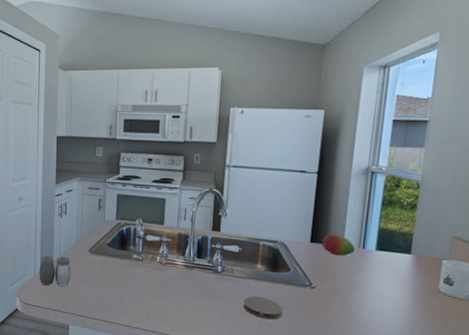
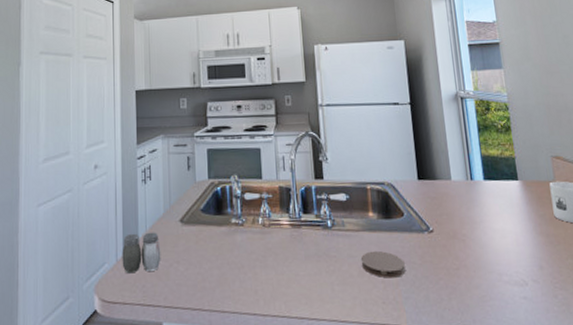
fruit: present [322,234,355,256] -> none [429,167,464,192]

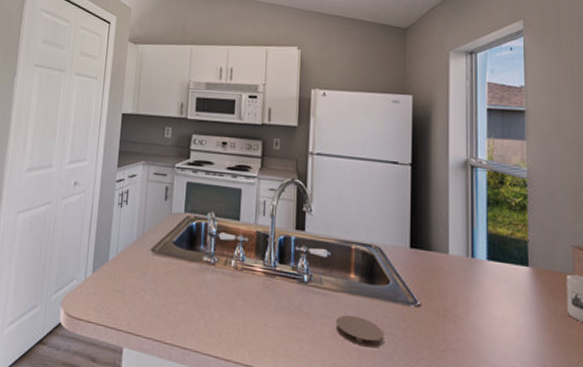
salt and pepper shaker: present [122,232,161,274] -> none [90,254,130,296]

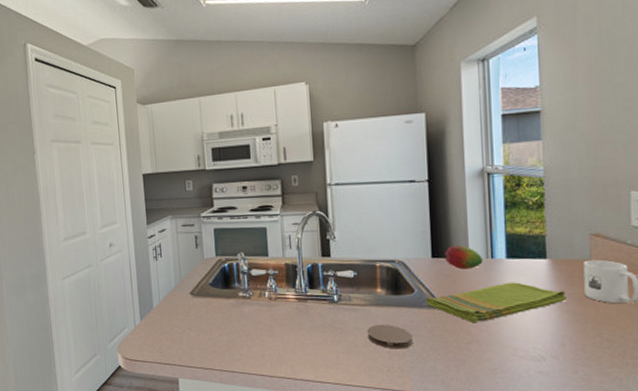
dish towel: none [401,287,549,328] -> present [426,282,567,322]
fruit: none [424,238,463,267] -> present [445,245,483,270]

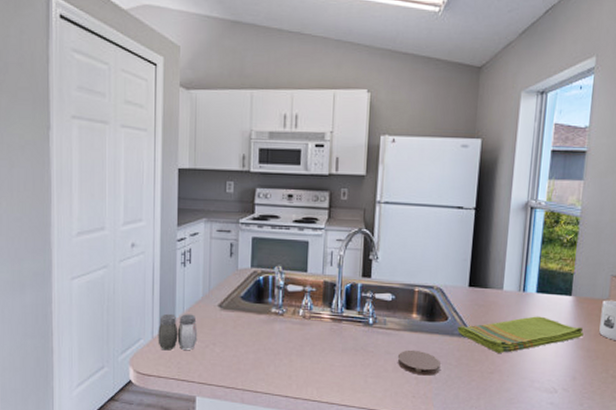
salt and pepper shaker: none [139,302,175,337] -> present [158,313,198,351]
fruit: present [445,245,483,270] -> none [481,276,515,301]

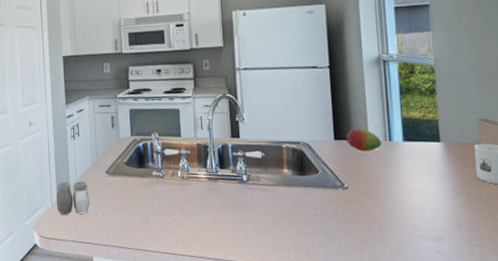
coaster: present [397,349,441,376] -> none [274,203,318,229]
dish towel: present [457,316,584,353] -> none [329,164,460,203]
fruit: none [481,276,515,301] -> present [346,128,382,152]

